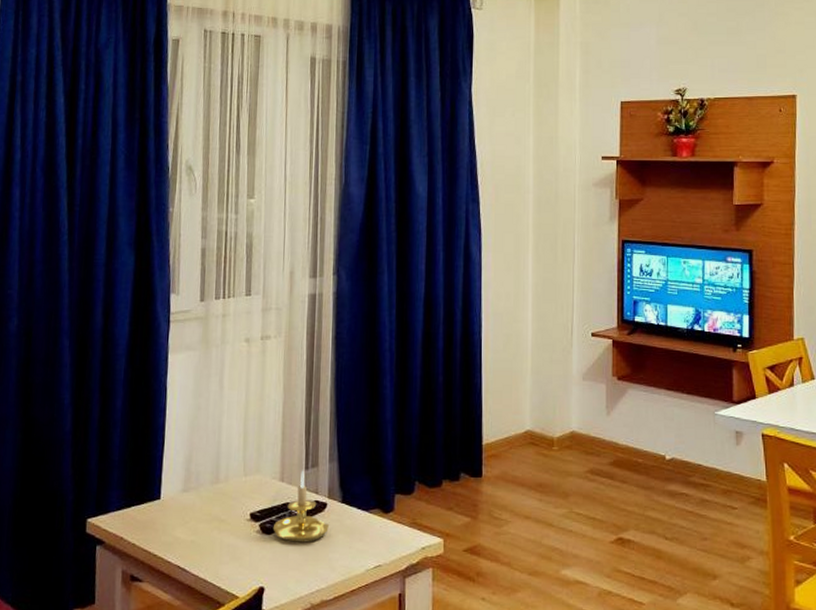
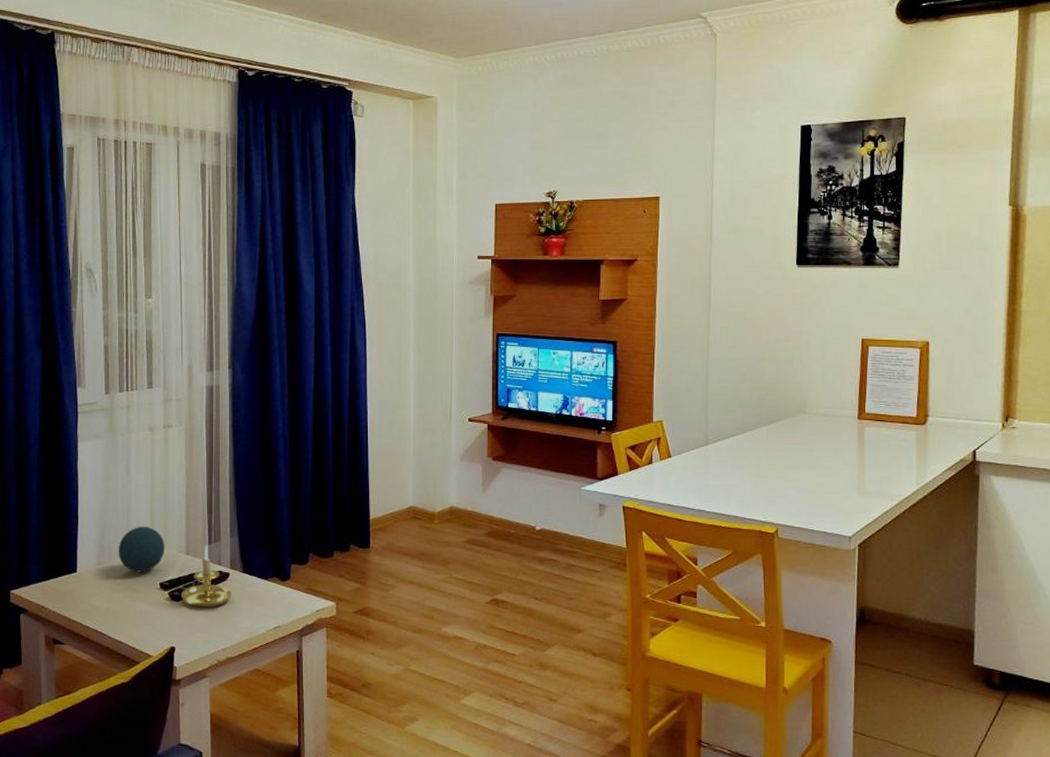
decorative orb: none [206,448,258,501] -> present [118,526,165,573]

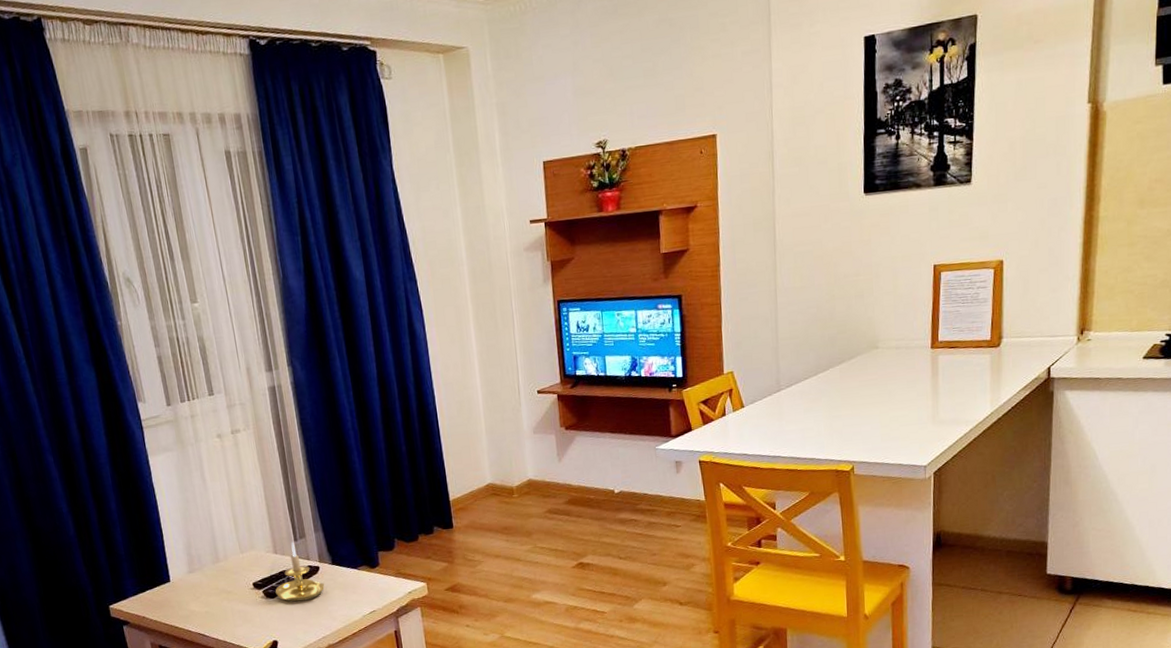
decorative orb: present [118,526,165,573] -> none [206,531,253,576]

